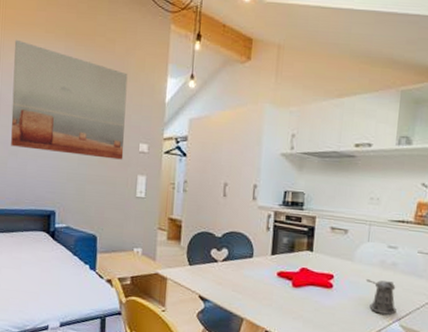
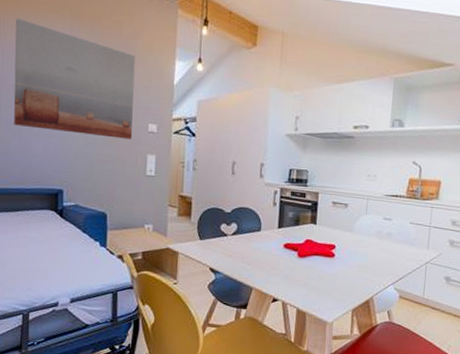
pepper shaker: present [365,279,396,315] -> none [364,248,391,280]

